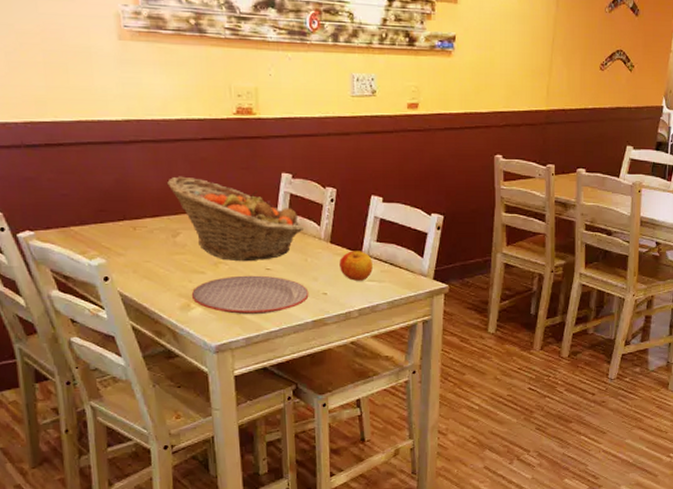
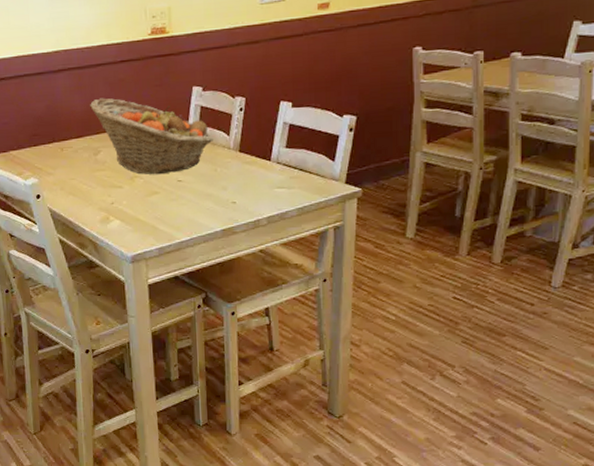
plate: present [191,275,309,315] -> none [110,187,218,226]
apple: present [339,251,373,281] -> none [248,158,282,189]

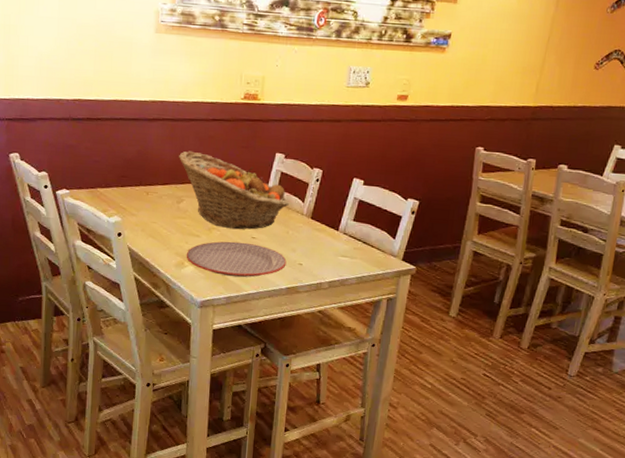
plate: none [110,187,218,226] -> present [186,241,287,278]

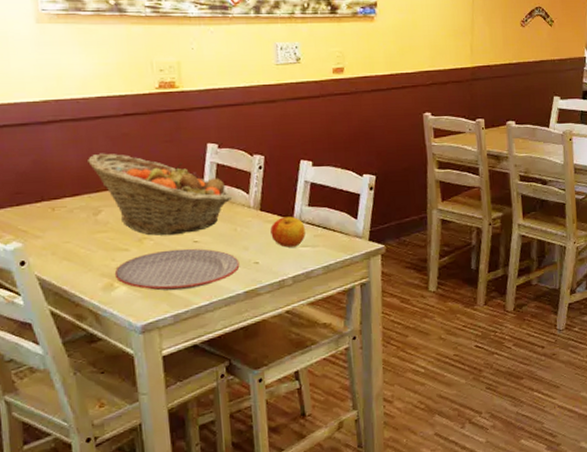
apple: none [317,227,347,256] -> present [270,216,305,248]

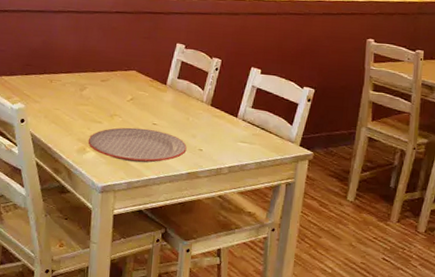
fruit basket: present [86,153,232,236] -> none [82,41,189,116]
apple: present [270,216,305,248] -> none [216,114,246,141]

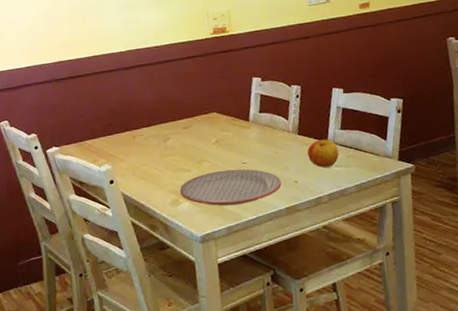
apple: none [216,114,246,141] -> present [307,139,339,168]

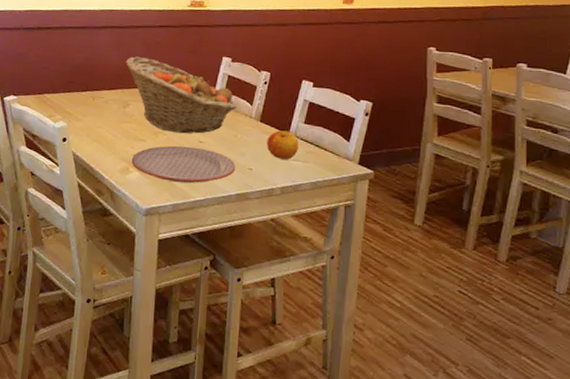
fruit basket: none [158,90,273,158] -> present [125,56,237,134]

